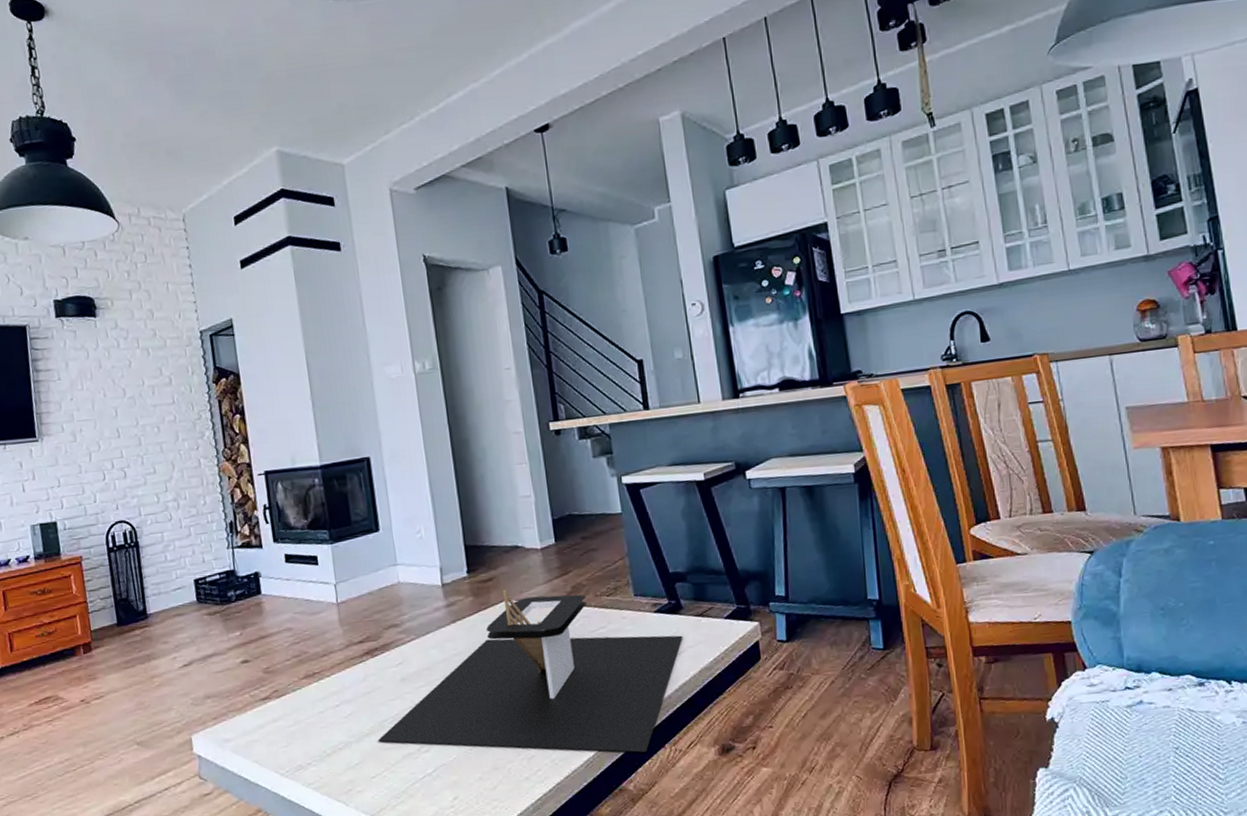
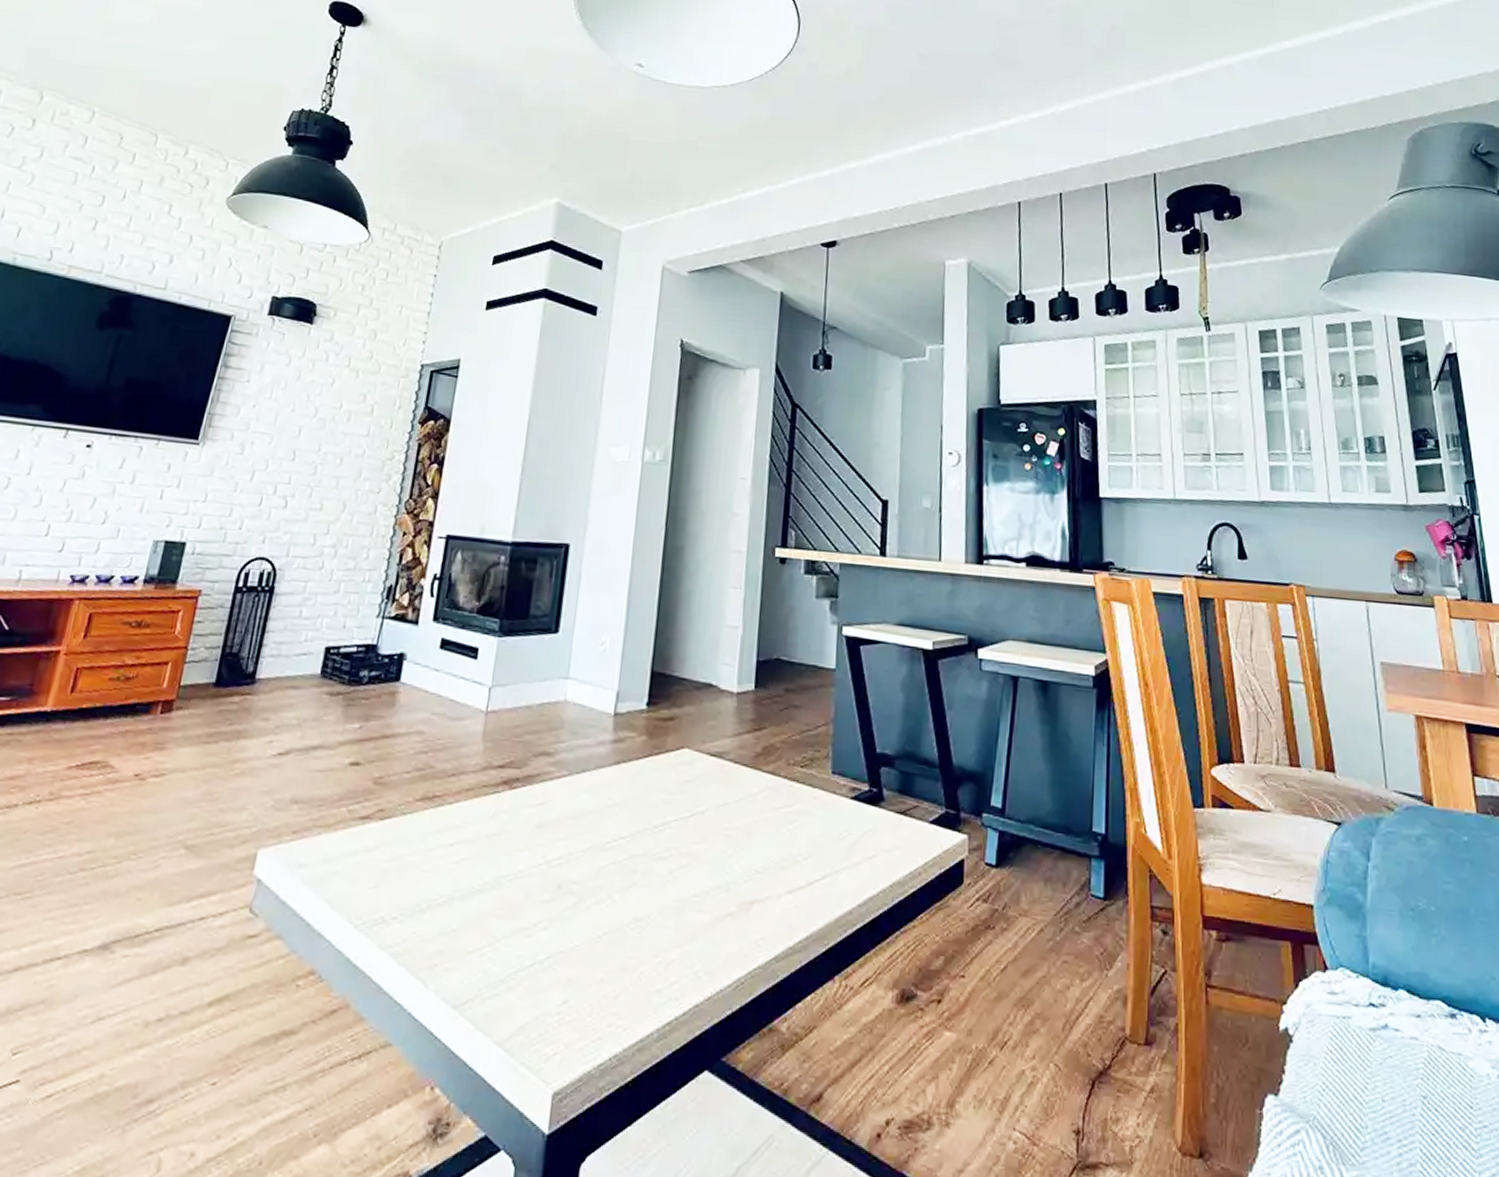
architectural model: present [378,589,683,753] -> none [489,734,878,982]

